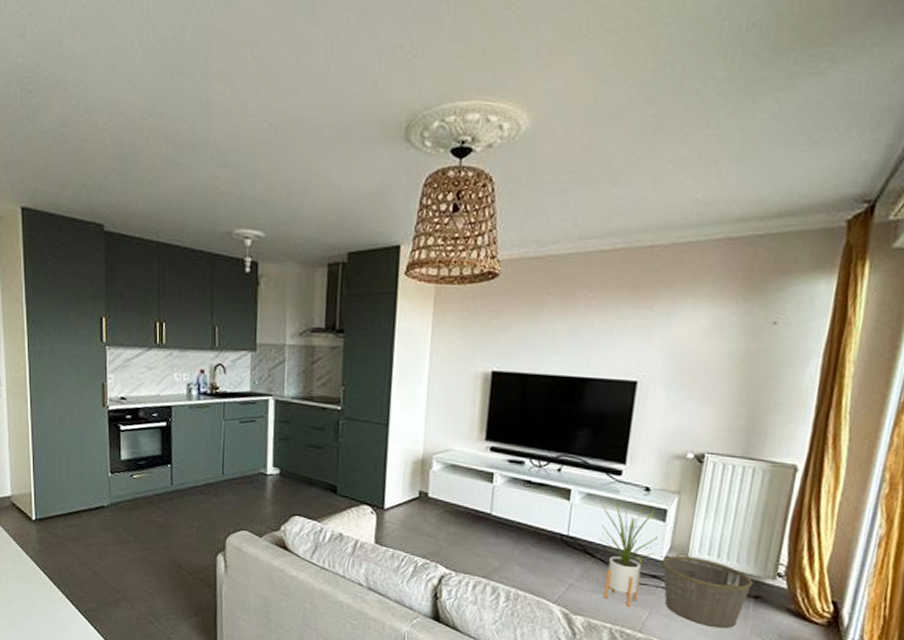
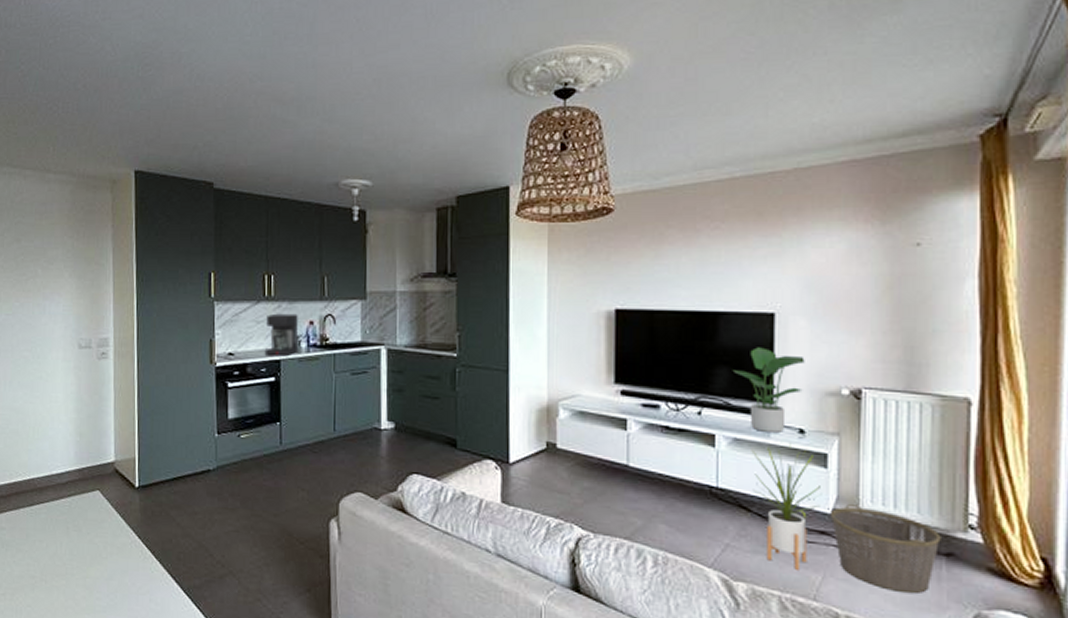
coffee maker: none [156,360,190,403] -> present [264,313,299,357]
potted plant: none [592,412,659,491] -> present [732,347,805,434]

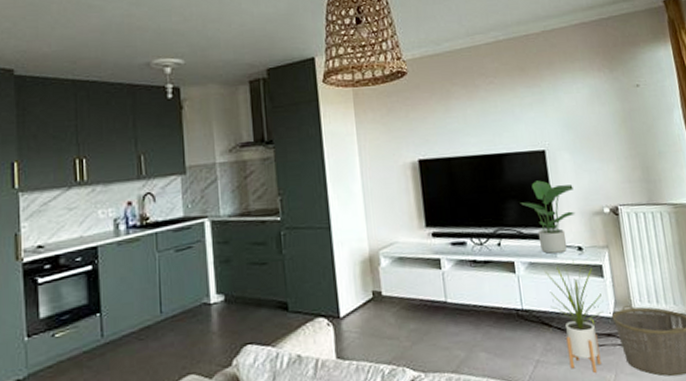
coffee maker: present [264,313,299,357] -> none [79,196,117,244]

